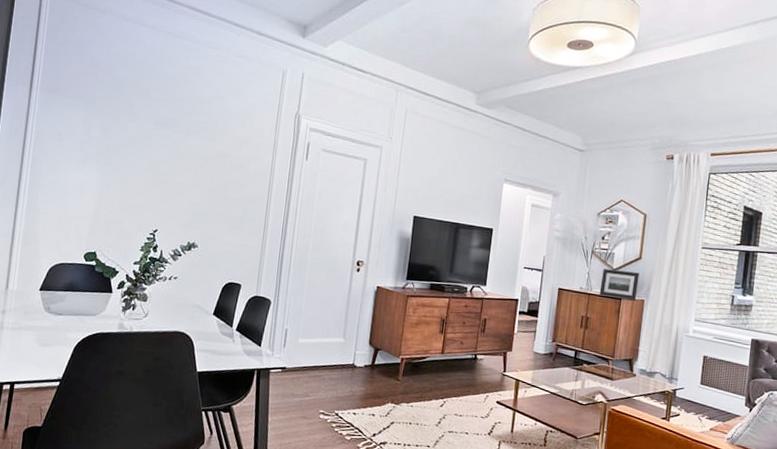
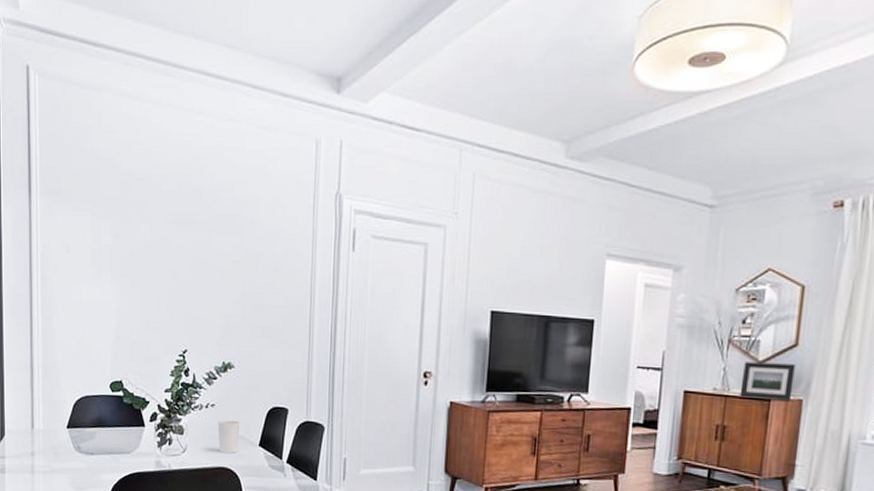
cup: none [177,291,198,321] -> present [217,420,239,454]

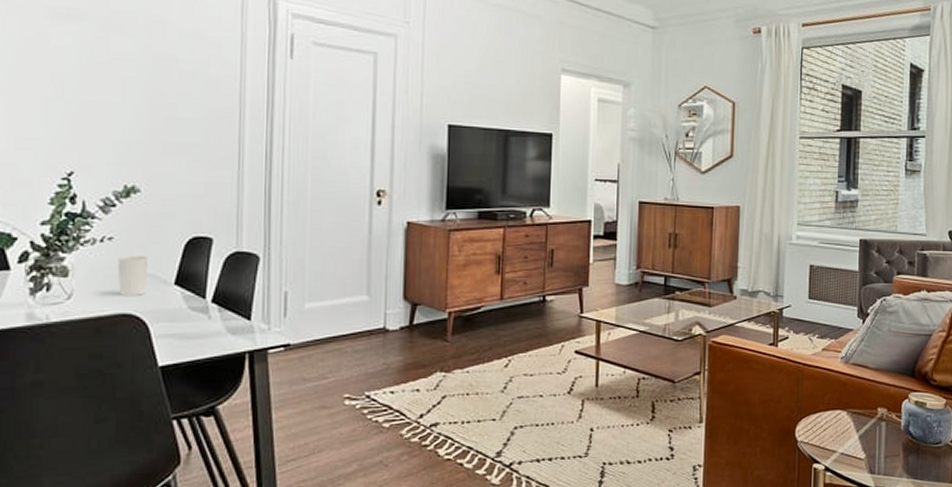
picture frame: present [739,362,796,402] -> none [687,172,732,208]

